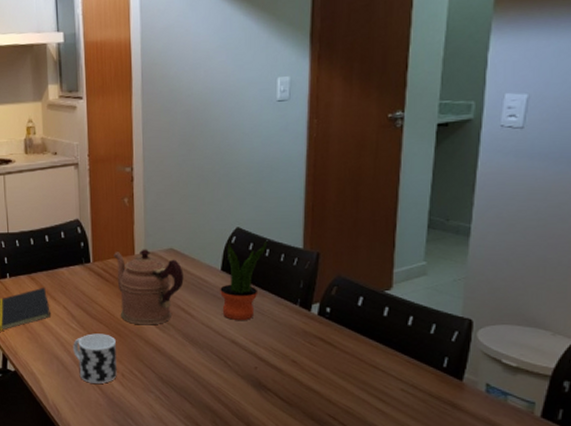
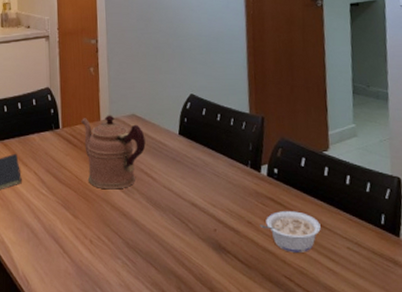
cup: present [73,333,117,384] -> none [43,199,85,251]
potted plant: present [220,240,268,320] -> none [179,105,219,182]
legume: none [305,351,373,393] -> present [260,211,321,253]

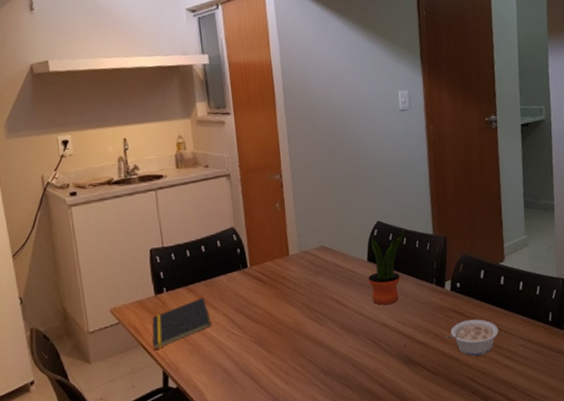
coffeepot: present [81,115,146,190] -> none [269,248,336,322]
potted plant: none [179,105,219,182] -> present [368,230,404,305]

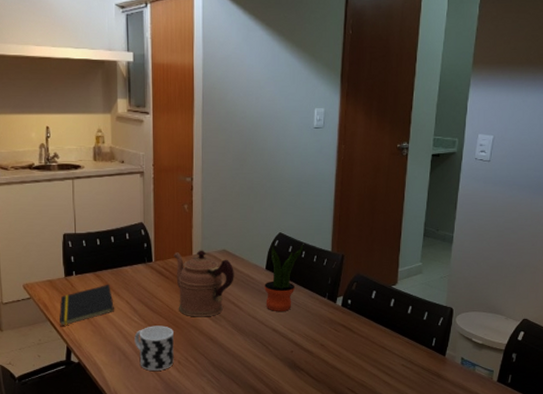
cup: none [235,335,281,387] -> present [134,325,174,371]
coffeepot: none [269,248,336,322] -> present [174,250,234,317]
legume: present [445,319,499,357] -> none [331,336,382,369]

